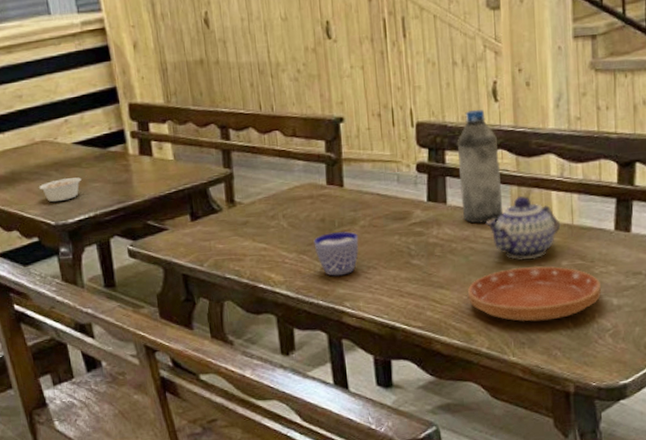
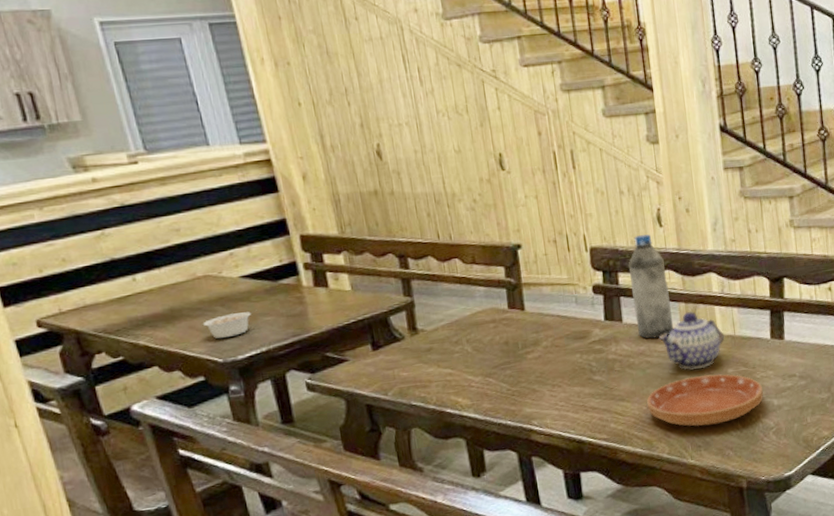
cup: present [313,231,359,276] -> none [498,352,543,396]

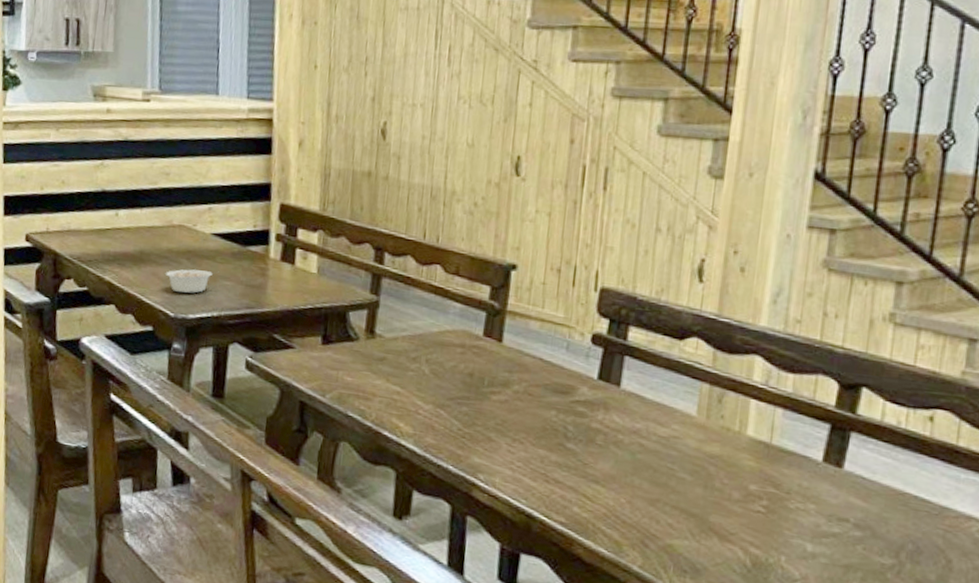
water bottle: present [628,234,674,339] -> none [638,286,694,419]
saucer: present [647,374,764,427] -> none [627,478,795,552]
teapot: present [658,311,725,370] -> none [663,395,756,474]

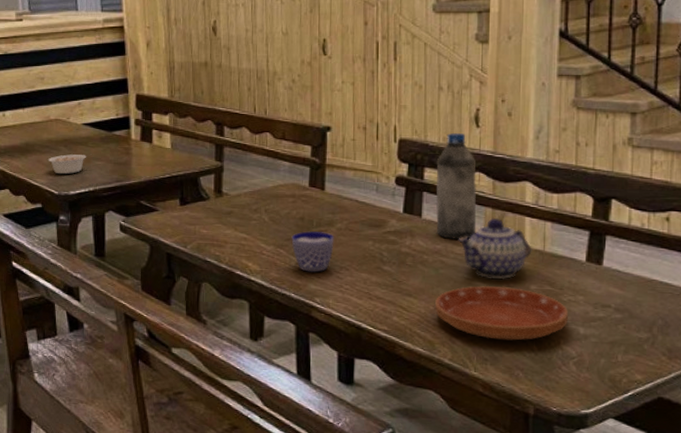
cup: none [455,390,509,443] -> present [291,231,334,272]
saucer: none [627,478,795,552] -> present [435,285,569,341]
water bottle: none [638,286,694,419] -> present [435,133,476,239]
teapot: none [663,395,756,474] -> present [458,217,532,279]

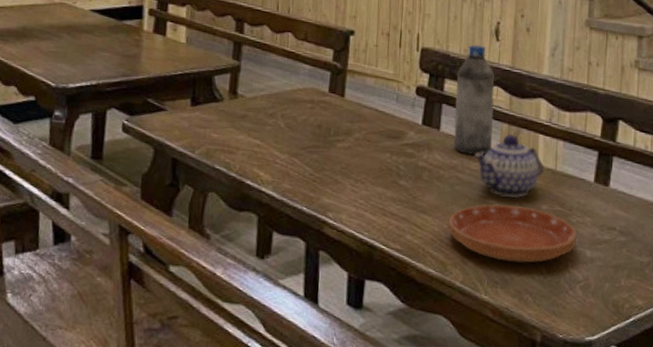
legume: present [47,154,92,175] -> none [46,42,97,65]
cup: present [291,231,334,272] -> none [307,140,351,185]

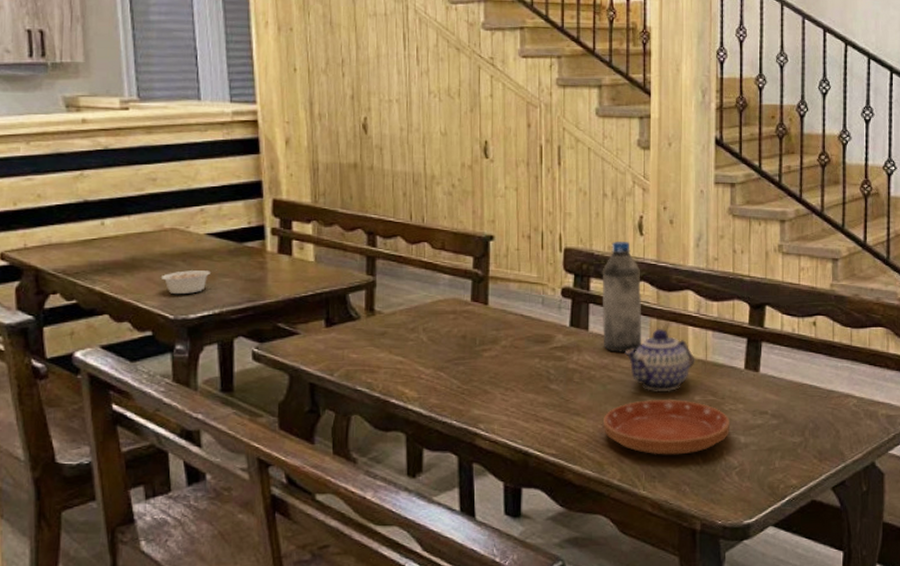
legume: none [46,42,97,65] -> present [160,269,217,295]

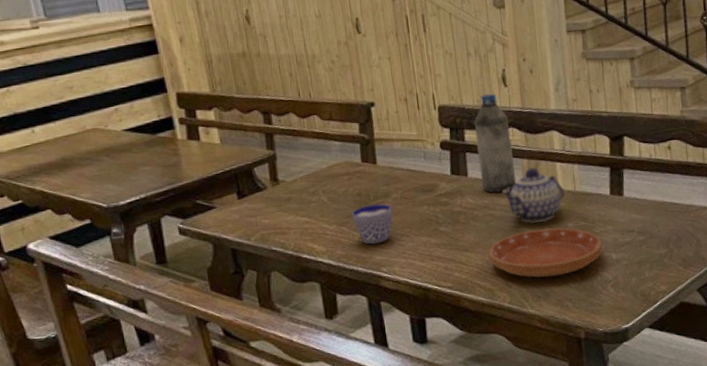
legume: present [160,269,217,295] -> none [90,160,137,186]
cup: none [452,349,499,396] -> present [351,203,393,245]

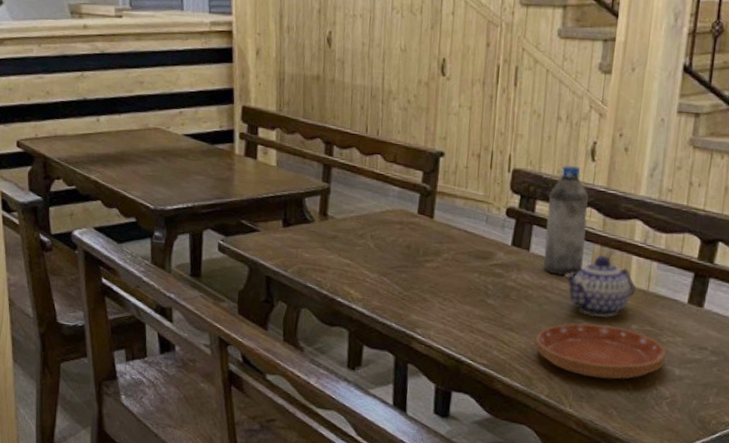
cup: present [351,203,393,245] -> none [396,260,440,303]

